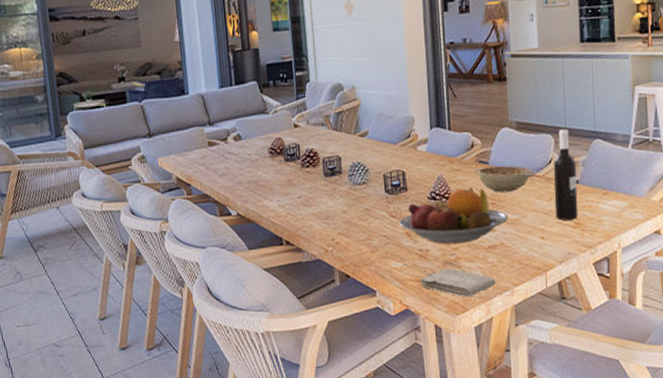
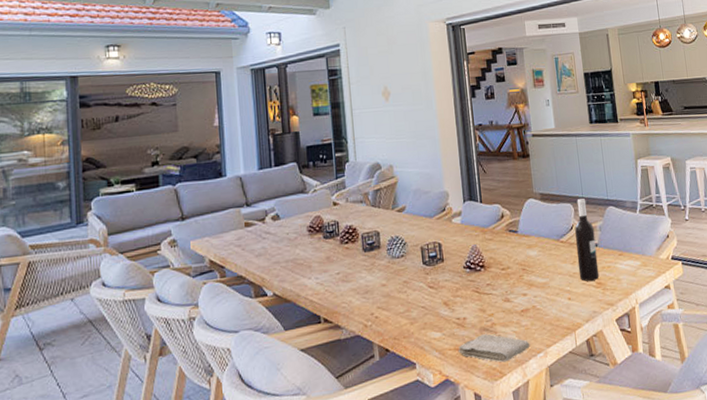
fruit bowl: present [399,187,509,245] -> none [437,255,539,312]
decorative bowl: present [473,166,537,192] -> none [504,233,561,259]

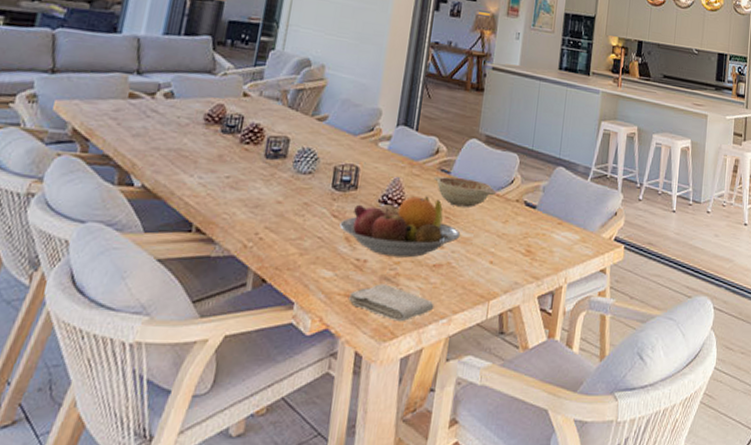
fruit bowl: none [437,255,539,312] -> present [339,196,461,258]
decorative bowl: none [504,233,561,259] -> present [433,176,497,207]
wine bottle: present [575,199,600,281] -> none [508,151,537,247]

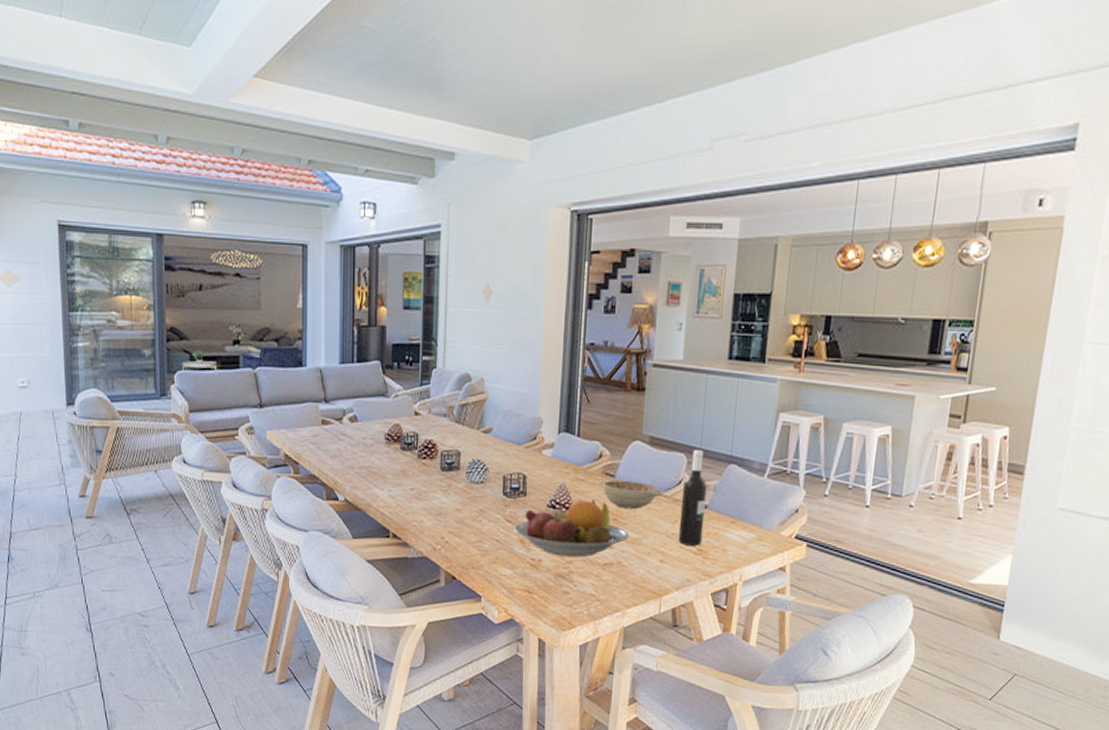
washcloth: present [347,284,434,322] -> none [527,580,608,614]
wine bottle: none [508,151,537,247] -> present [678,450,707,546]

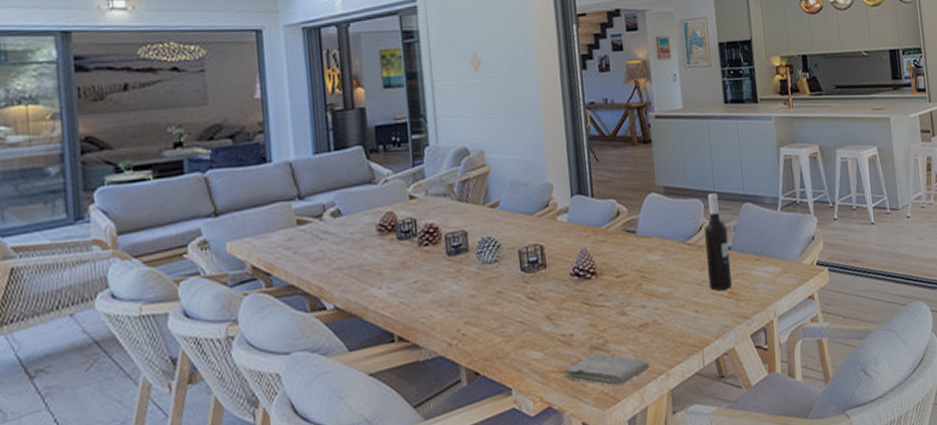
fruit bowl: present [514,500,629,558] -> none [537,260,660,327]
washcloth: none [527,580,608,614] -> present [562,353,650,387]
decorative bowl: present [598,480,664,509] -> none [620,234,687,264]

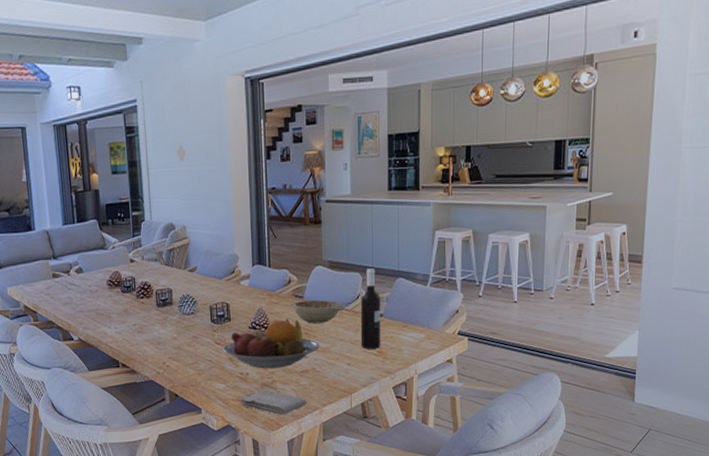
fruit bowl: none [537,260,660,327] -> present [223,319,320,369]
decorative bowl: none [620,234,687,264] -> present [290,300,346,324]

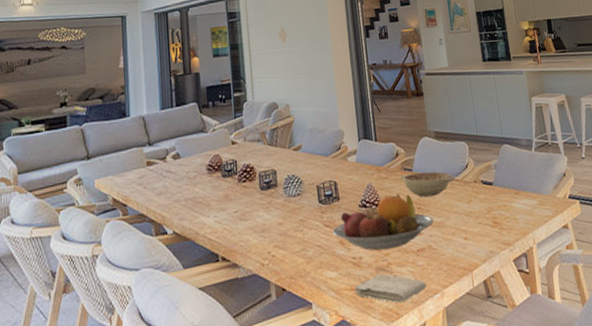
wine bottle: present [360,269,381,349] -> none [470,137,496,221]

